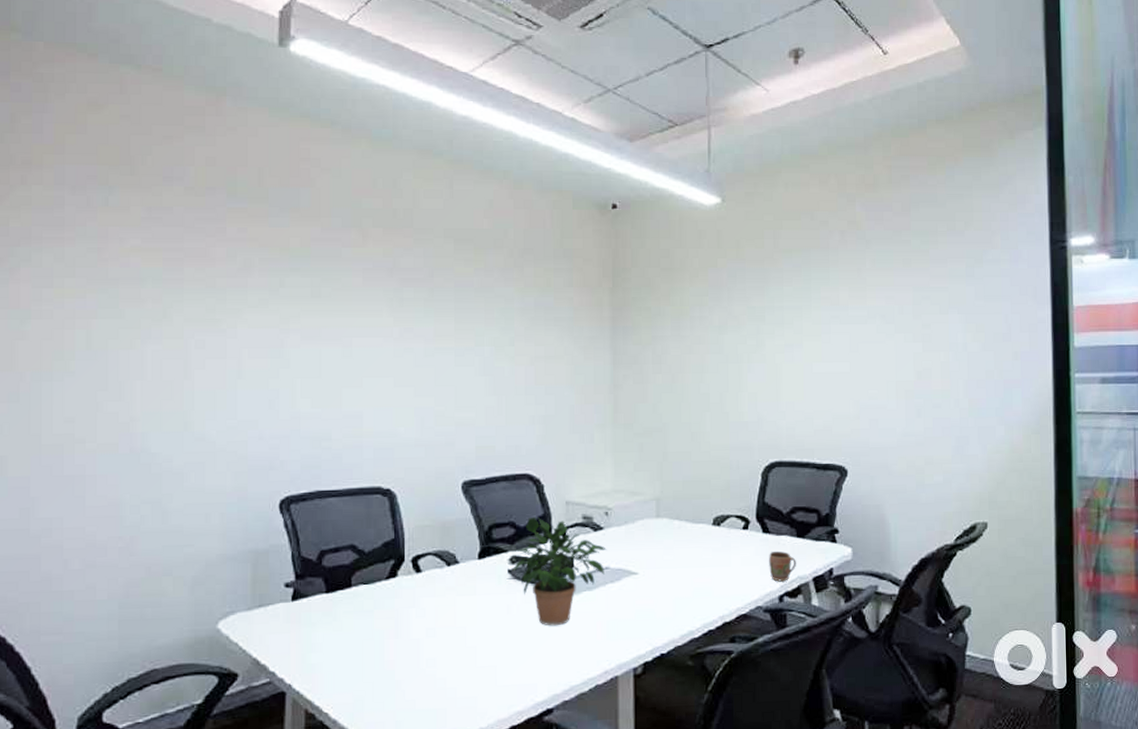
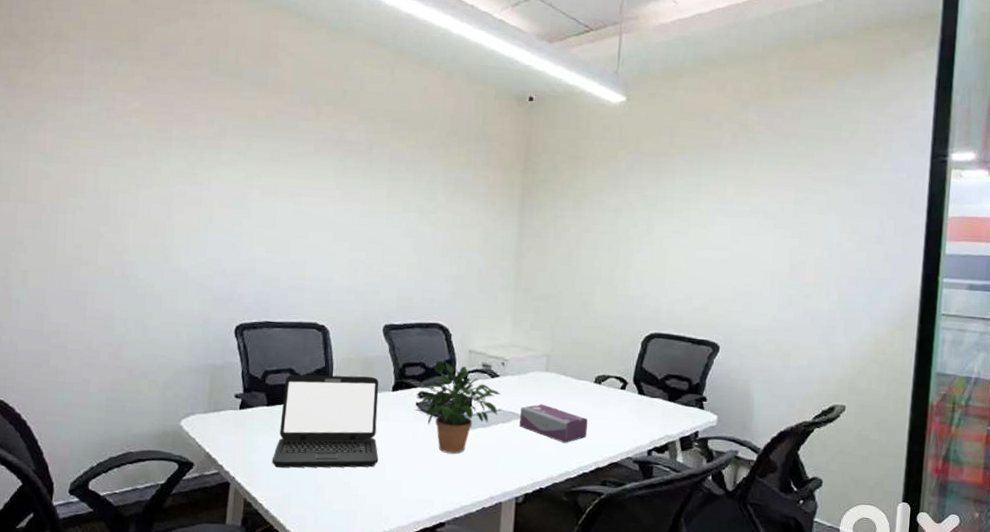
laptop: none [338,544,468,667] -> present [272,374,379,468]
tissue box: none [631,556,709,599] -> present [520,404,588,444]
mug: present [769,550,796,582] -> none [641,410,666,438]

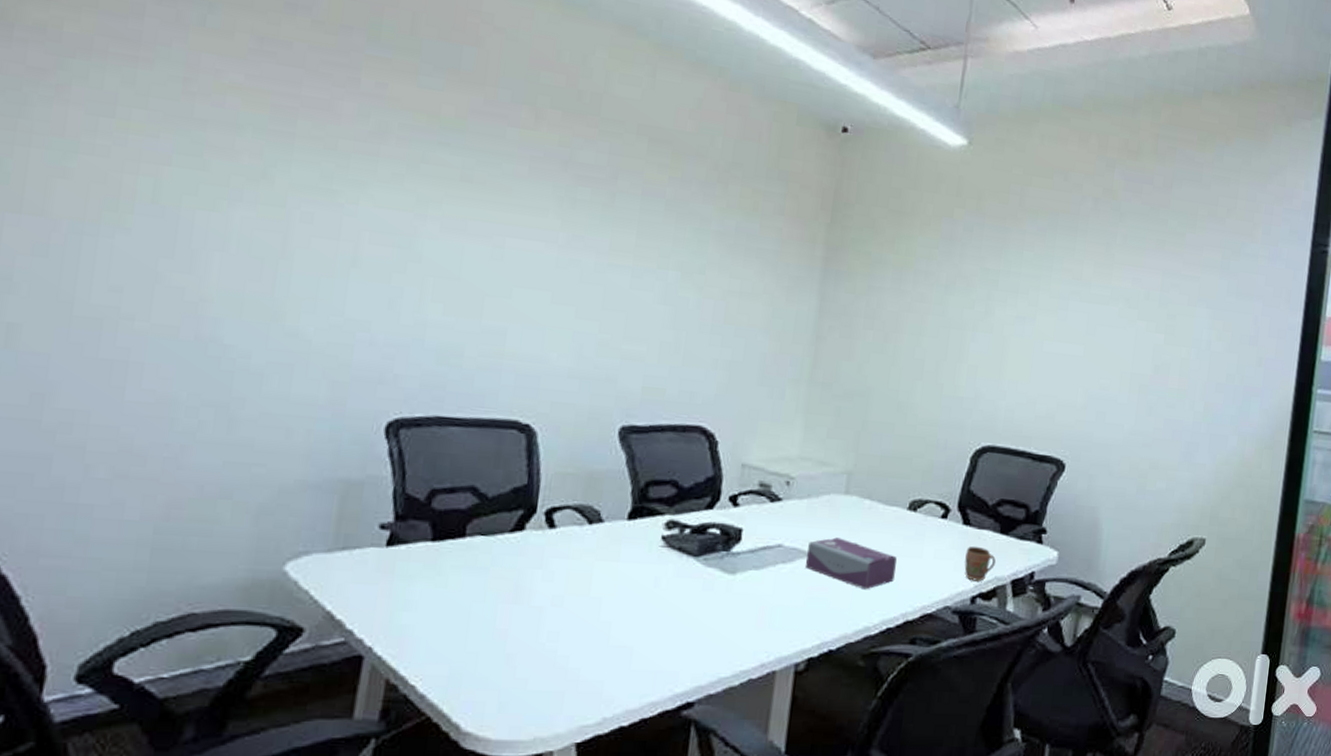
laptop: present [272,374,379,468] -> none [436,495,608,632]
potted plant: present [420,360,501,454] -> none [667,477,782,607]
mug: none [641,410,666,438] -> present [964,546,996,581]

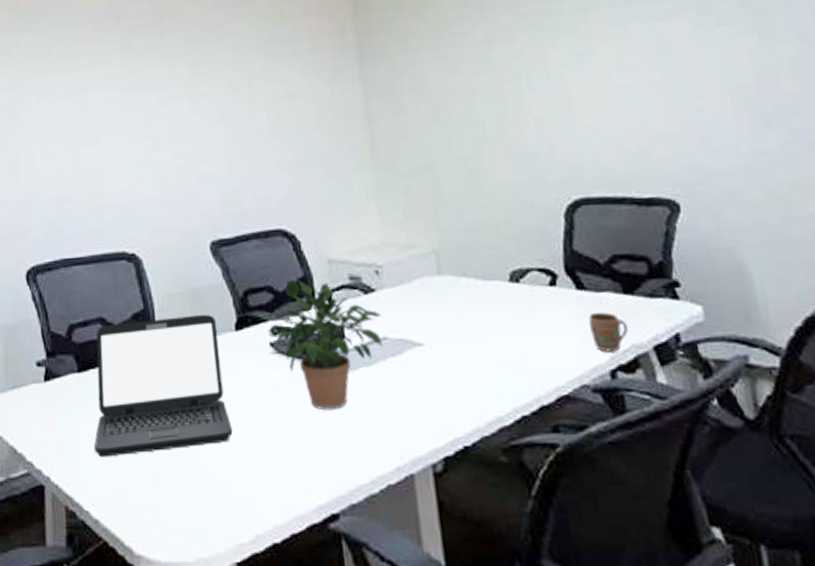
laptop: none [436,495,608,632] -> present [94,314,233,458]
potted plant: none [667,477,782,607] -> present [275,278,383,411]
tissue box: present [806,537,897,590] -> none [413,322,515,376]

